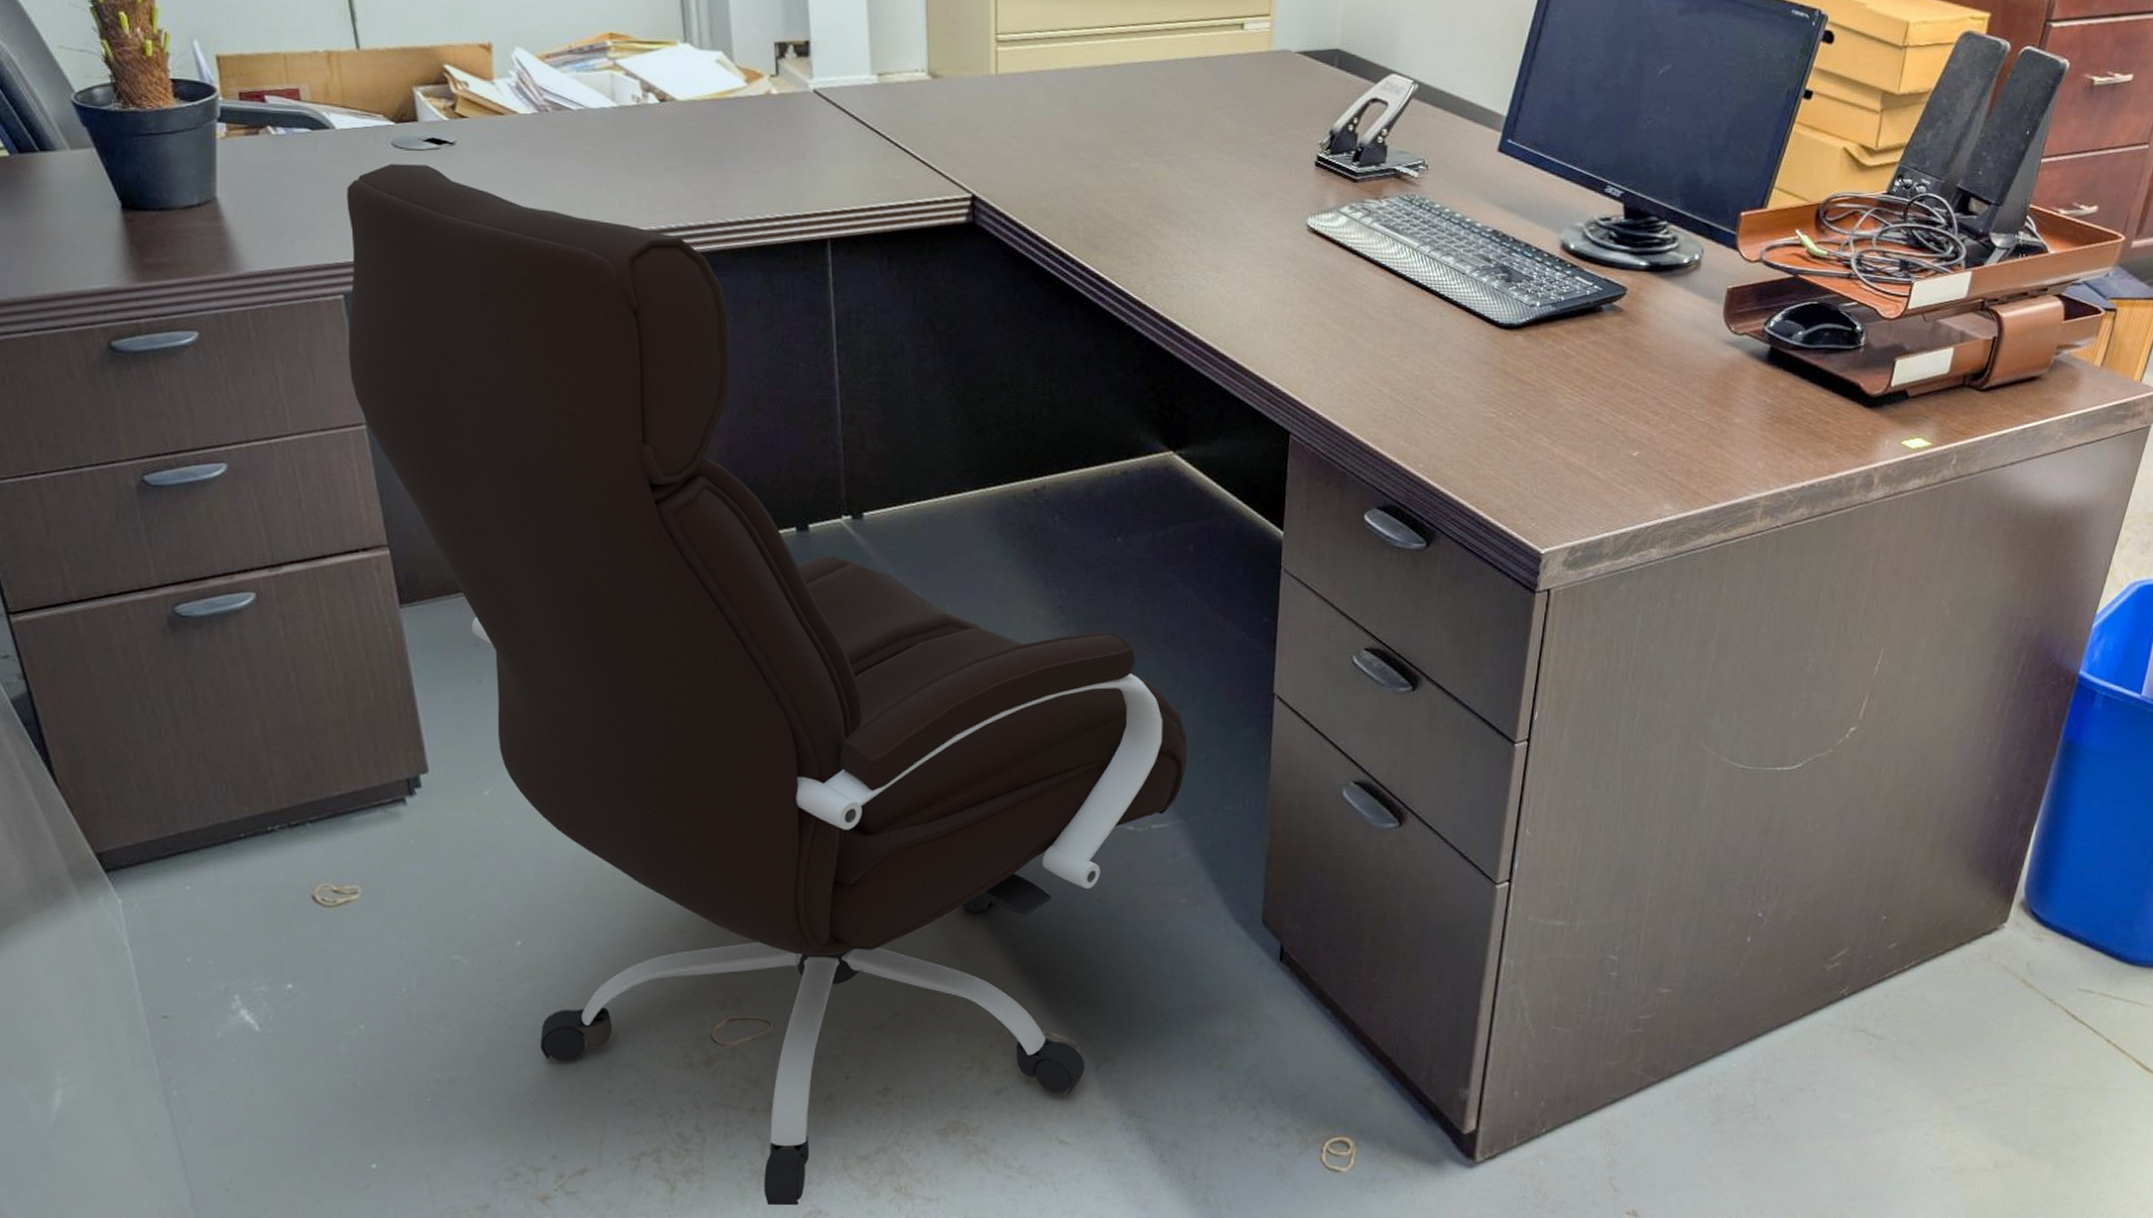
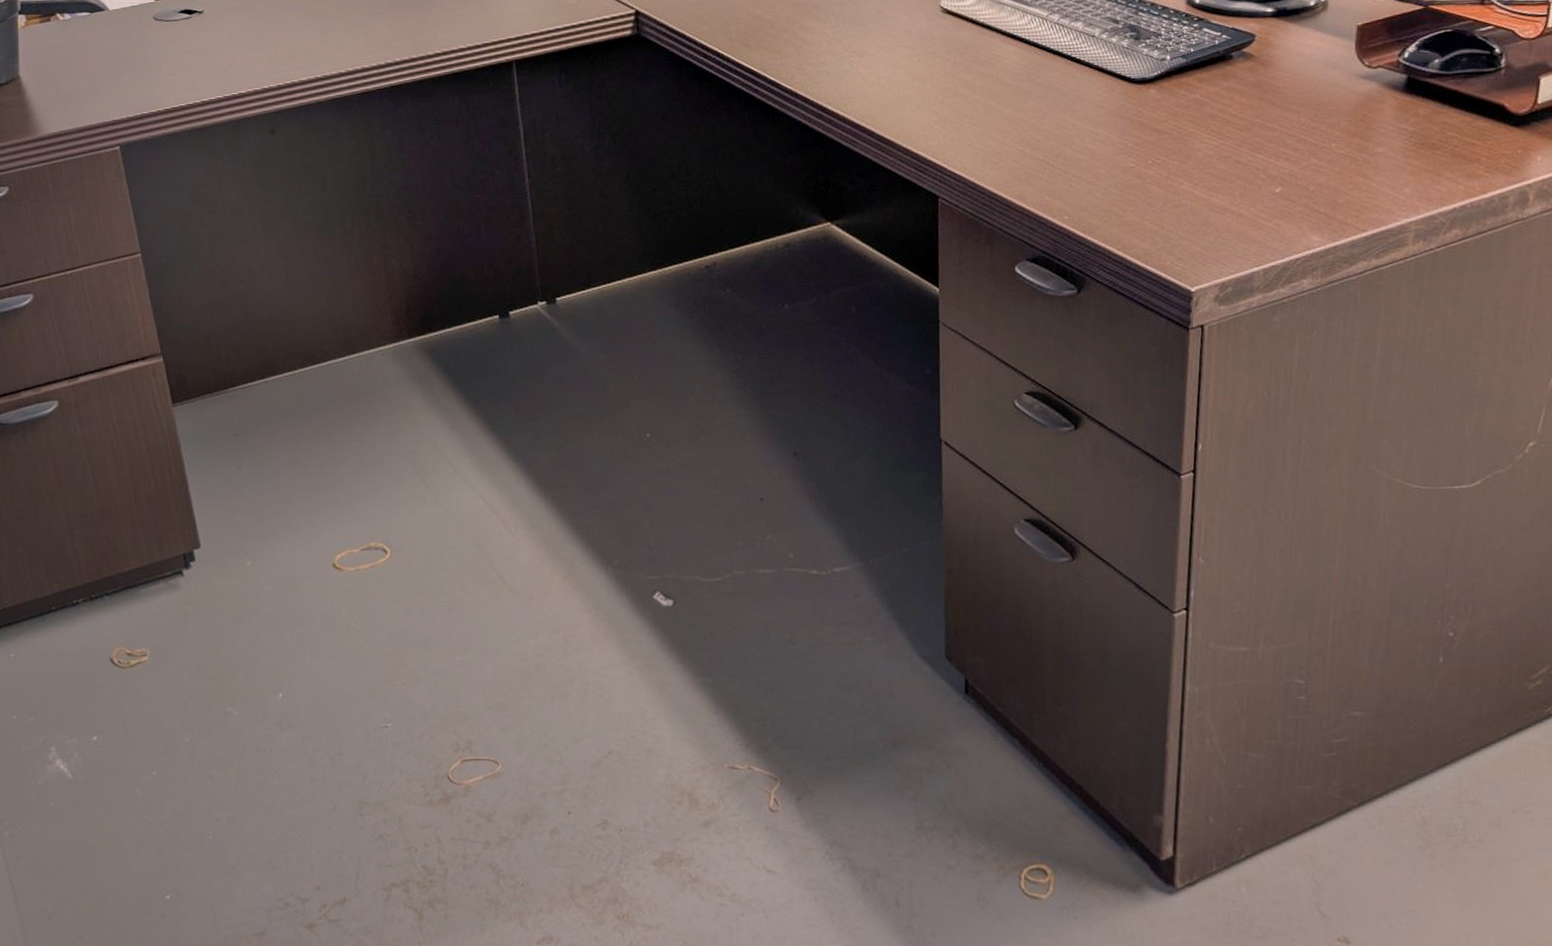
office chair: present [347,163,1188,1206] -> none [119,32,864,933]

